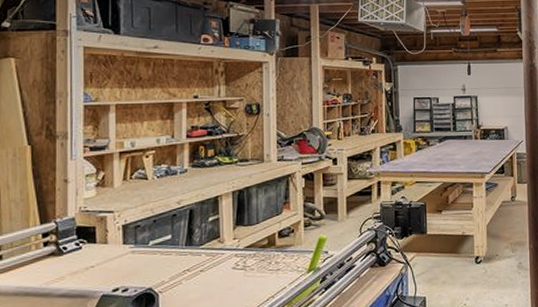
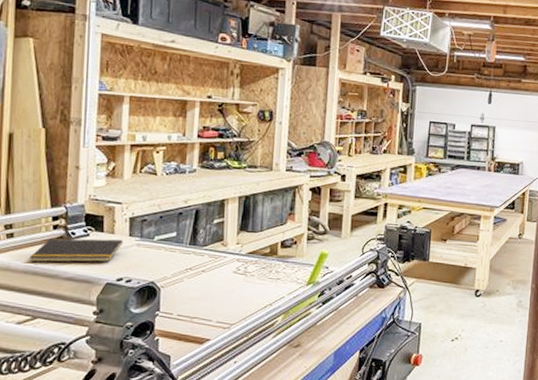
notepad: none [20,249,117,283] -> present [29,238,123,263]

